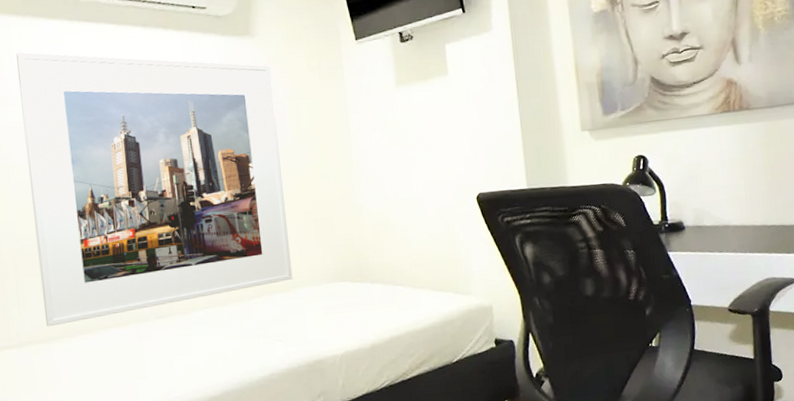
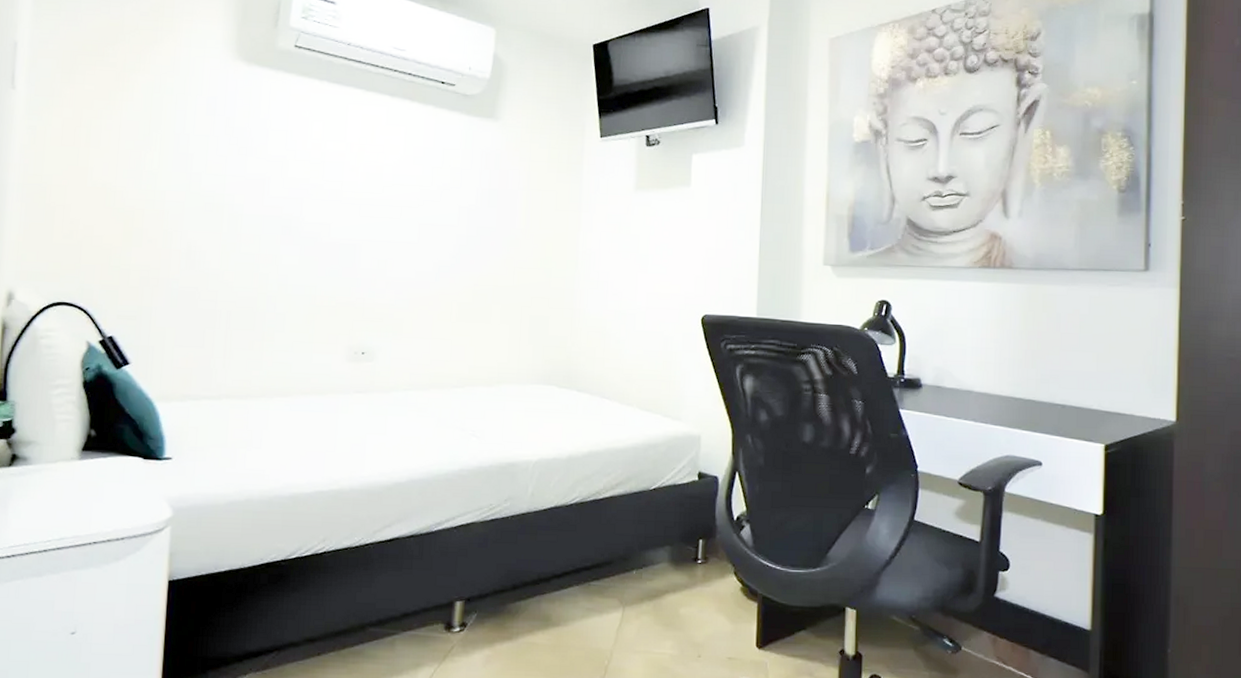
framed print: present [15,52,293,327] -> none [247,104,510,384]

